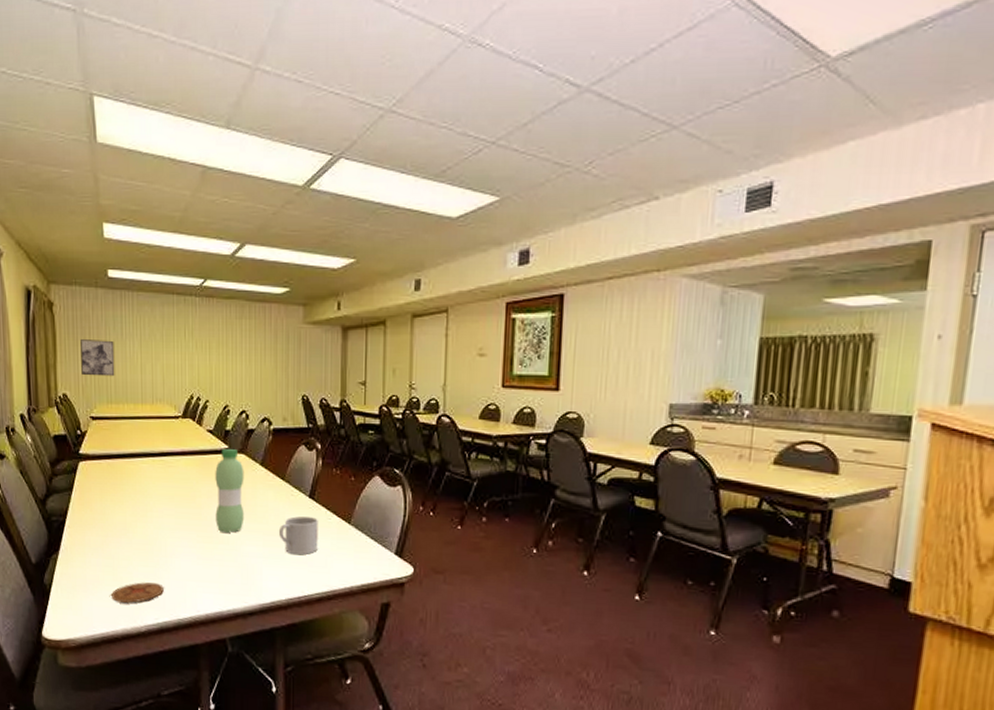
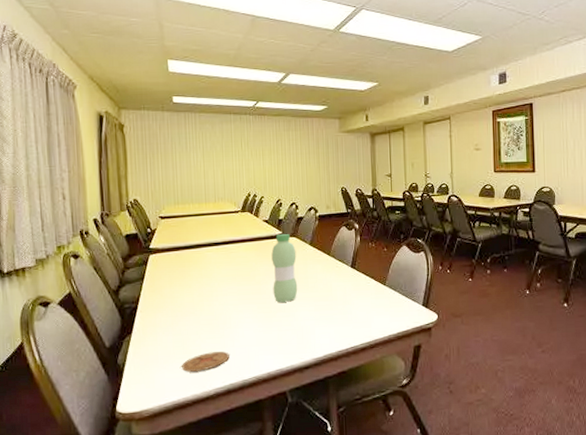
wall art: present [80,339,115,377] -> none [149,153,181,183]
mug: present [278,516,318,555] -> none [327,283,360,315]

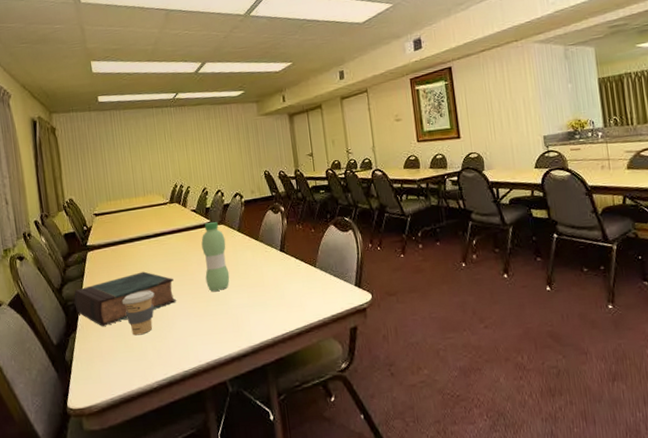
book: none [131,278,240,331] -> present [74,271,176,326]
coaster: present [182,351,230,372] -> none [125,343,169,366]
coffee cup: none [184,297,219,342] -> present [122,290,155,336]

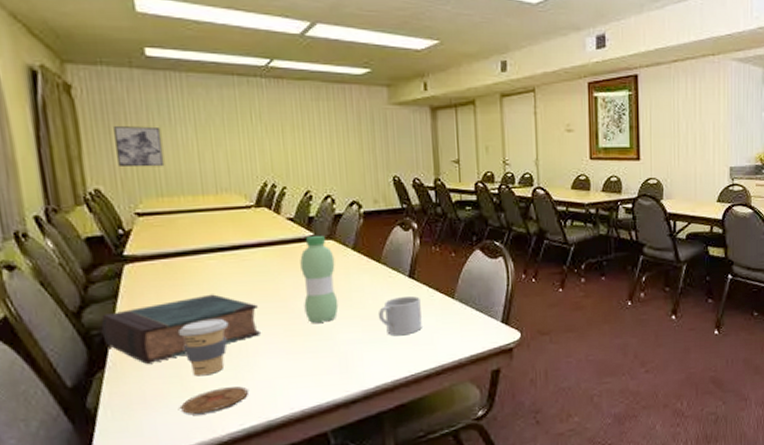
wall art: none [80,151,111,182] -> present [114,126,165,168]
coaster: none [125,343,169,366] -> present [181,386,248,414]
mug: none [258,266,293,300] -> present [377,296,422,336]

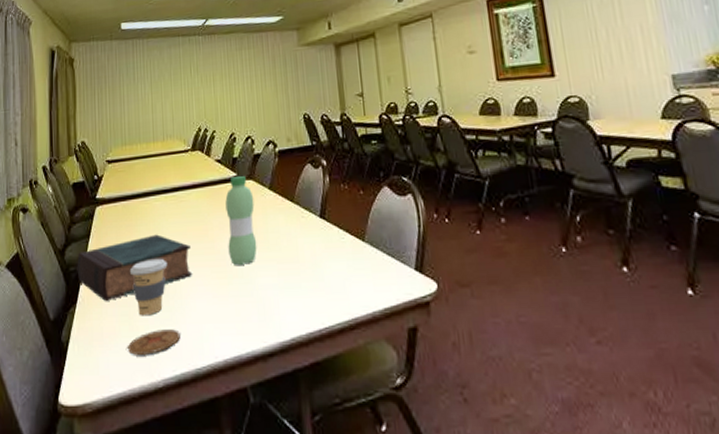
wall art: present [114,126,165,168] -> none [97,86,129,122]
mug: present [377,296,422,336] -> none [292,238,334,282]

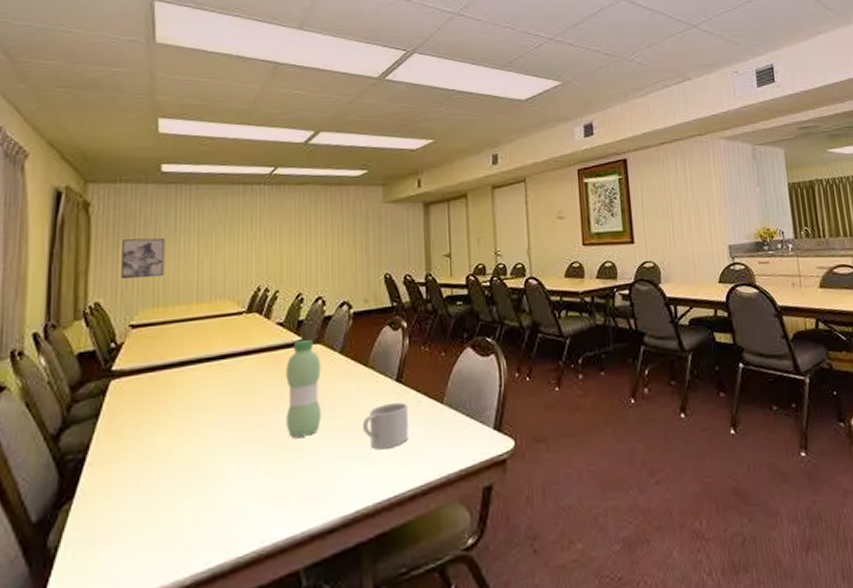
book: present [77,234,192,301] -> none [77,409,238,492]
wall art: none [97,86,129,122] -> present [121,237,165,279]
coaster: present [128,329,180,355] -> none [145,516,218,552]
coffee cup: present [130,258,168,316] -> none [155,436,207,505]
mug: none [292,238,334,282] -> present [362,403,408,450]

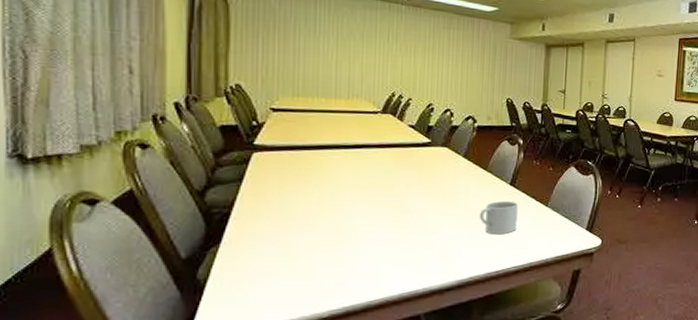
wall art: present [121,237,165,279] -> none [262,32,305,71]
water bottle: present [286,340,322,439] -> none [414,143,447,219]

